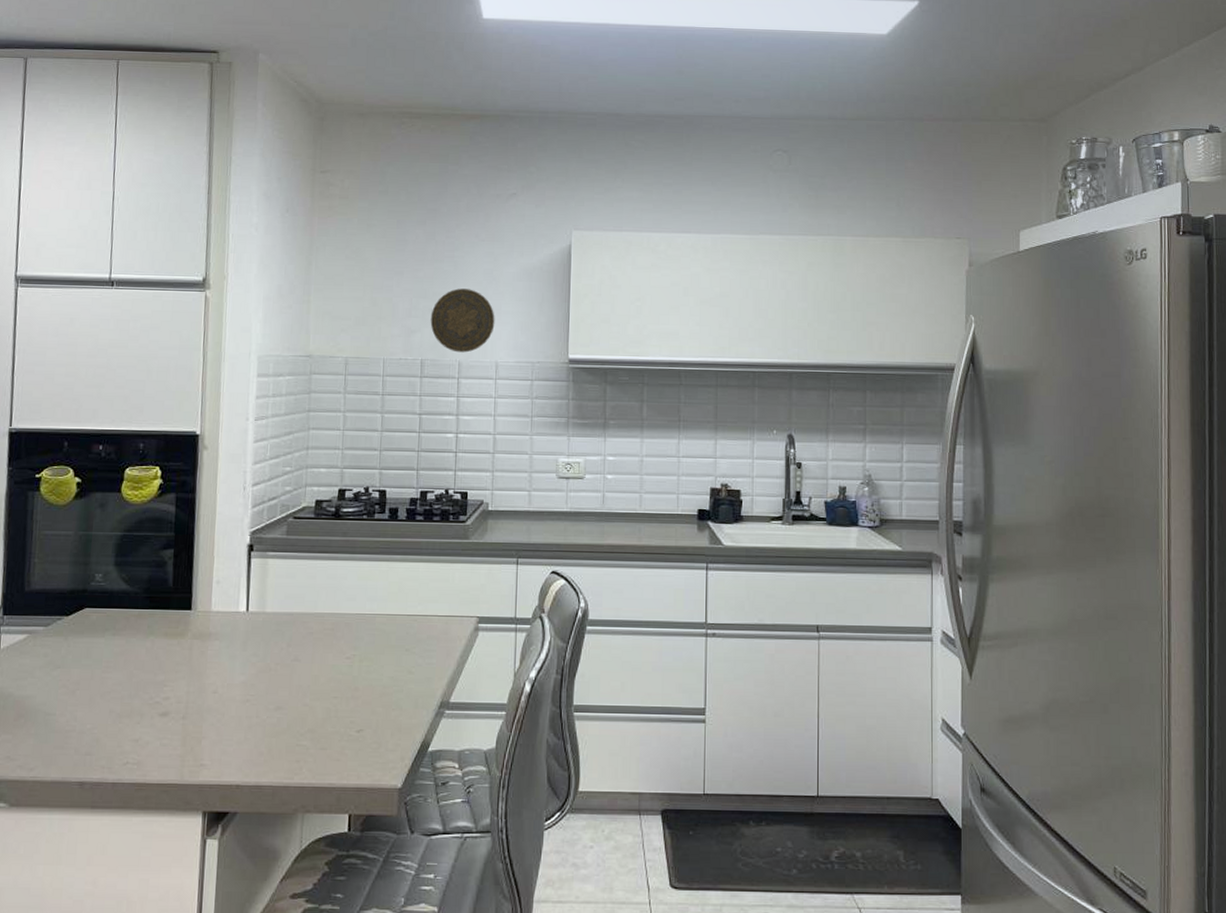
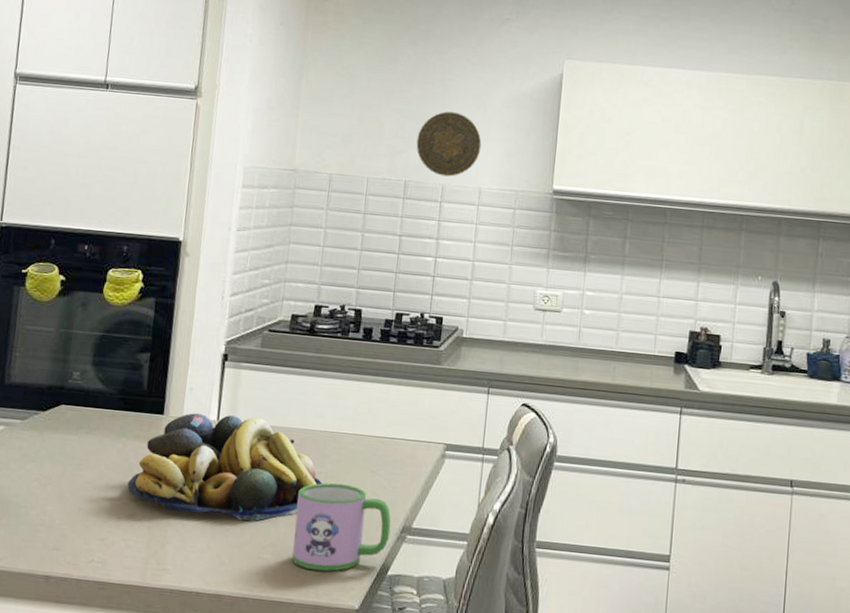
fruit bowl: none [159,605,358,710] -> present [127,413,323,521]
mug: none [331,664,429,753] -> present [292,483,391,572]

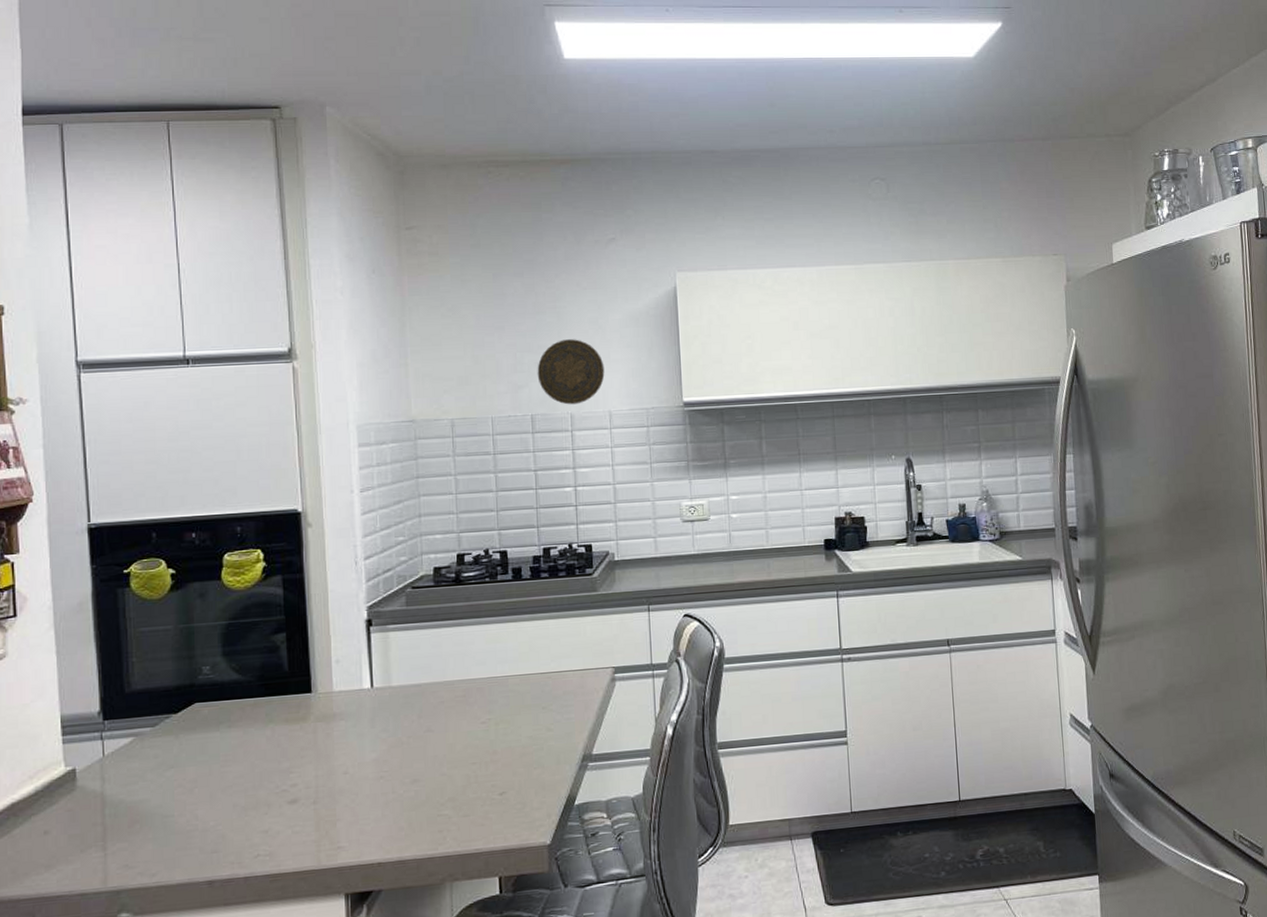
fruit bowl: present [127,413,323,521] -> none [284,676,494,788]
mug: present [292,483,391,572] -> none [470,725,572,816]

